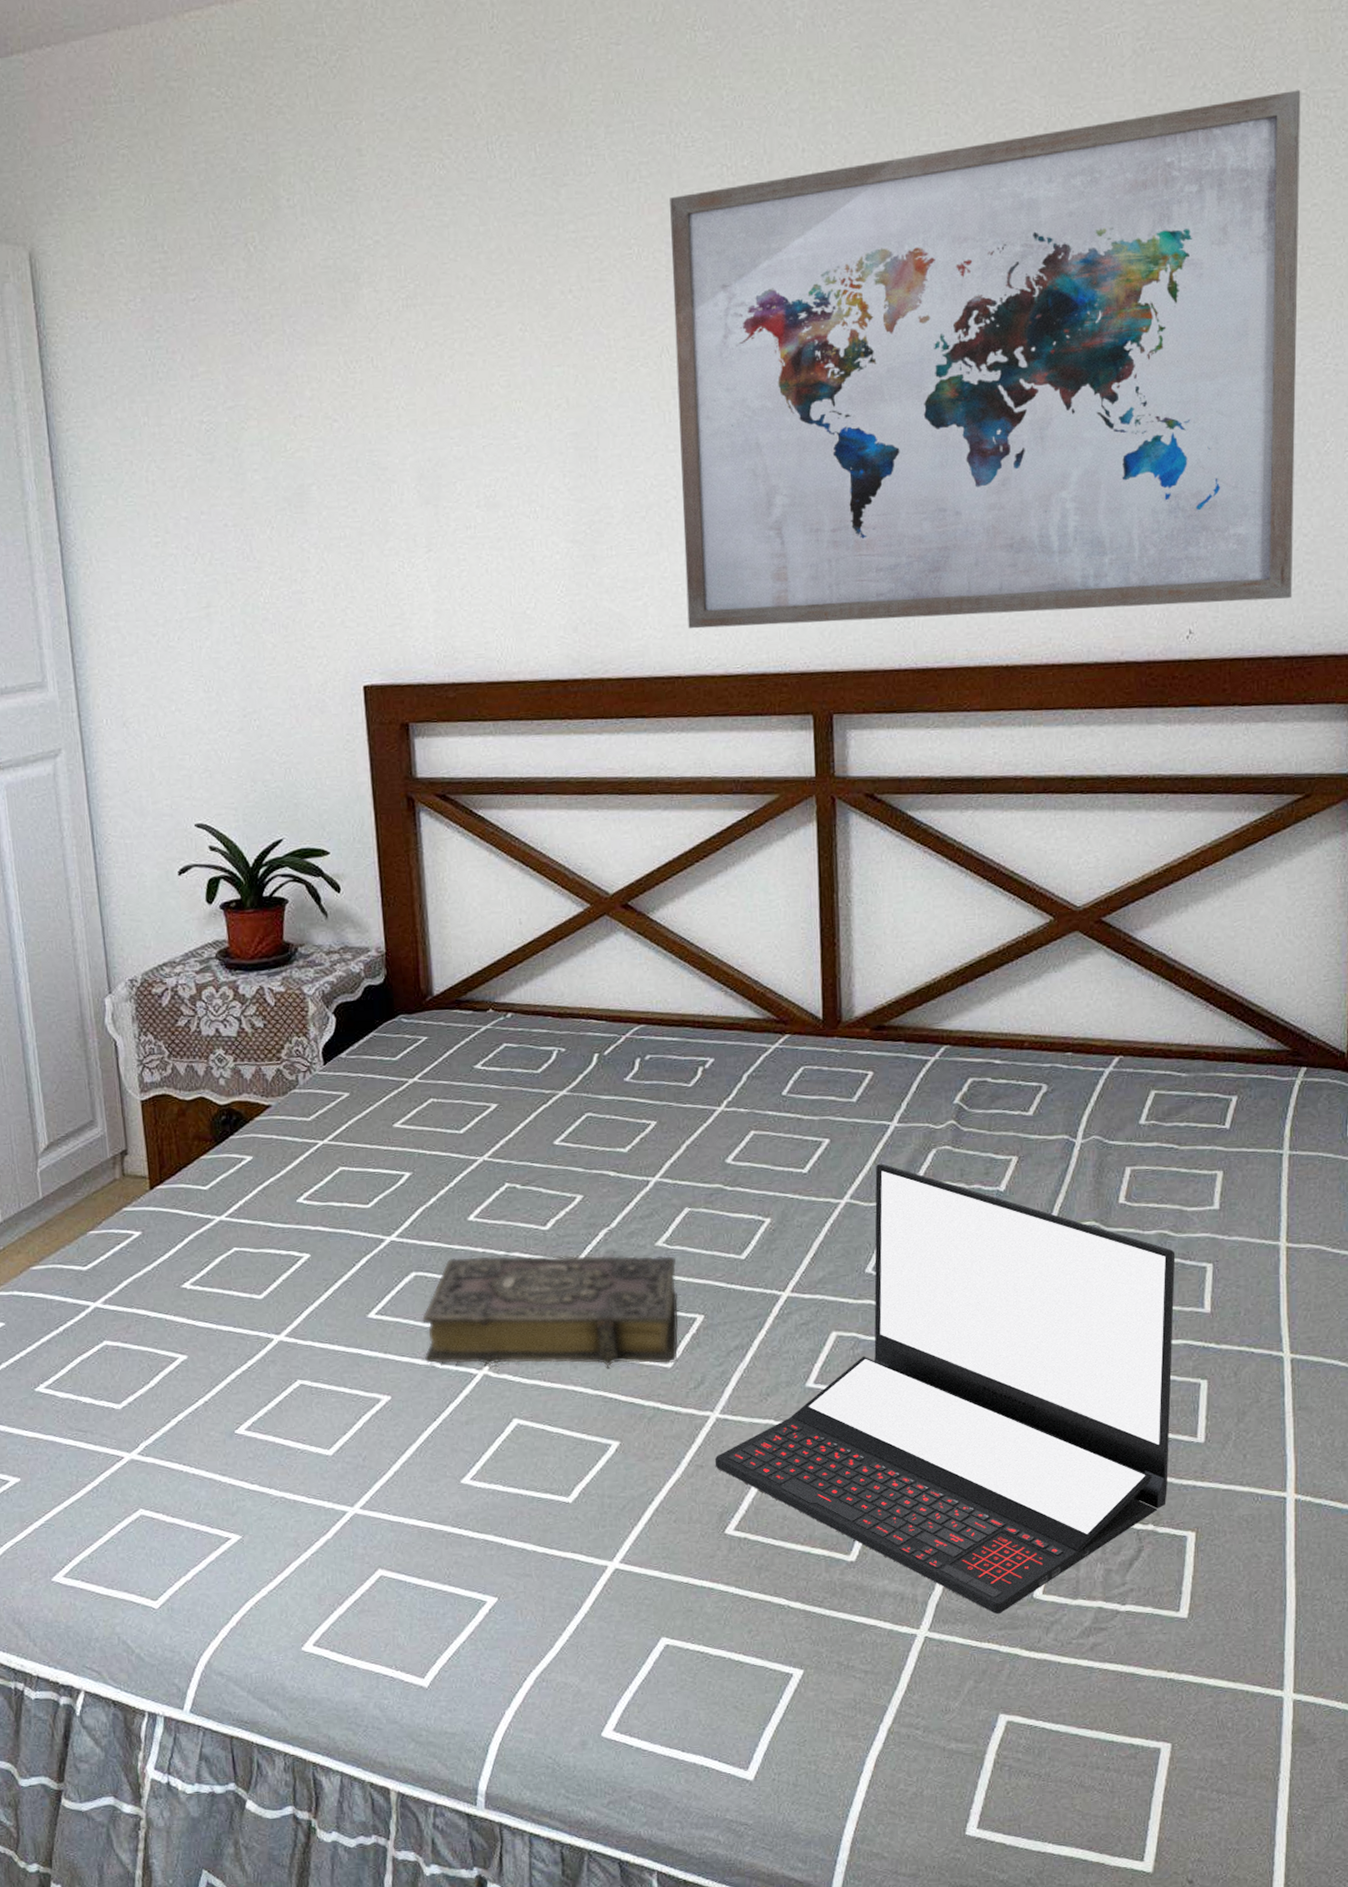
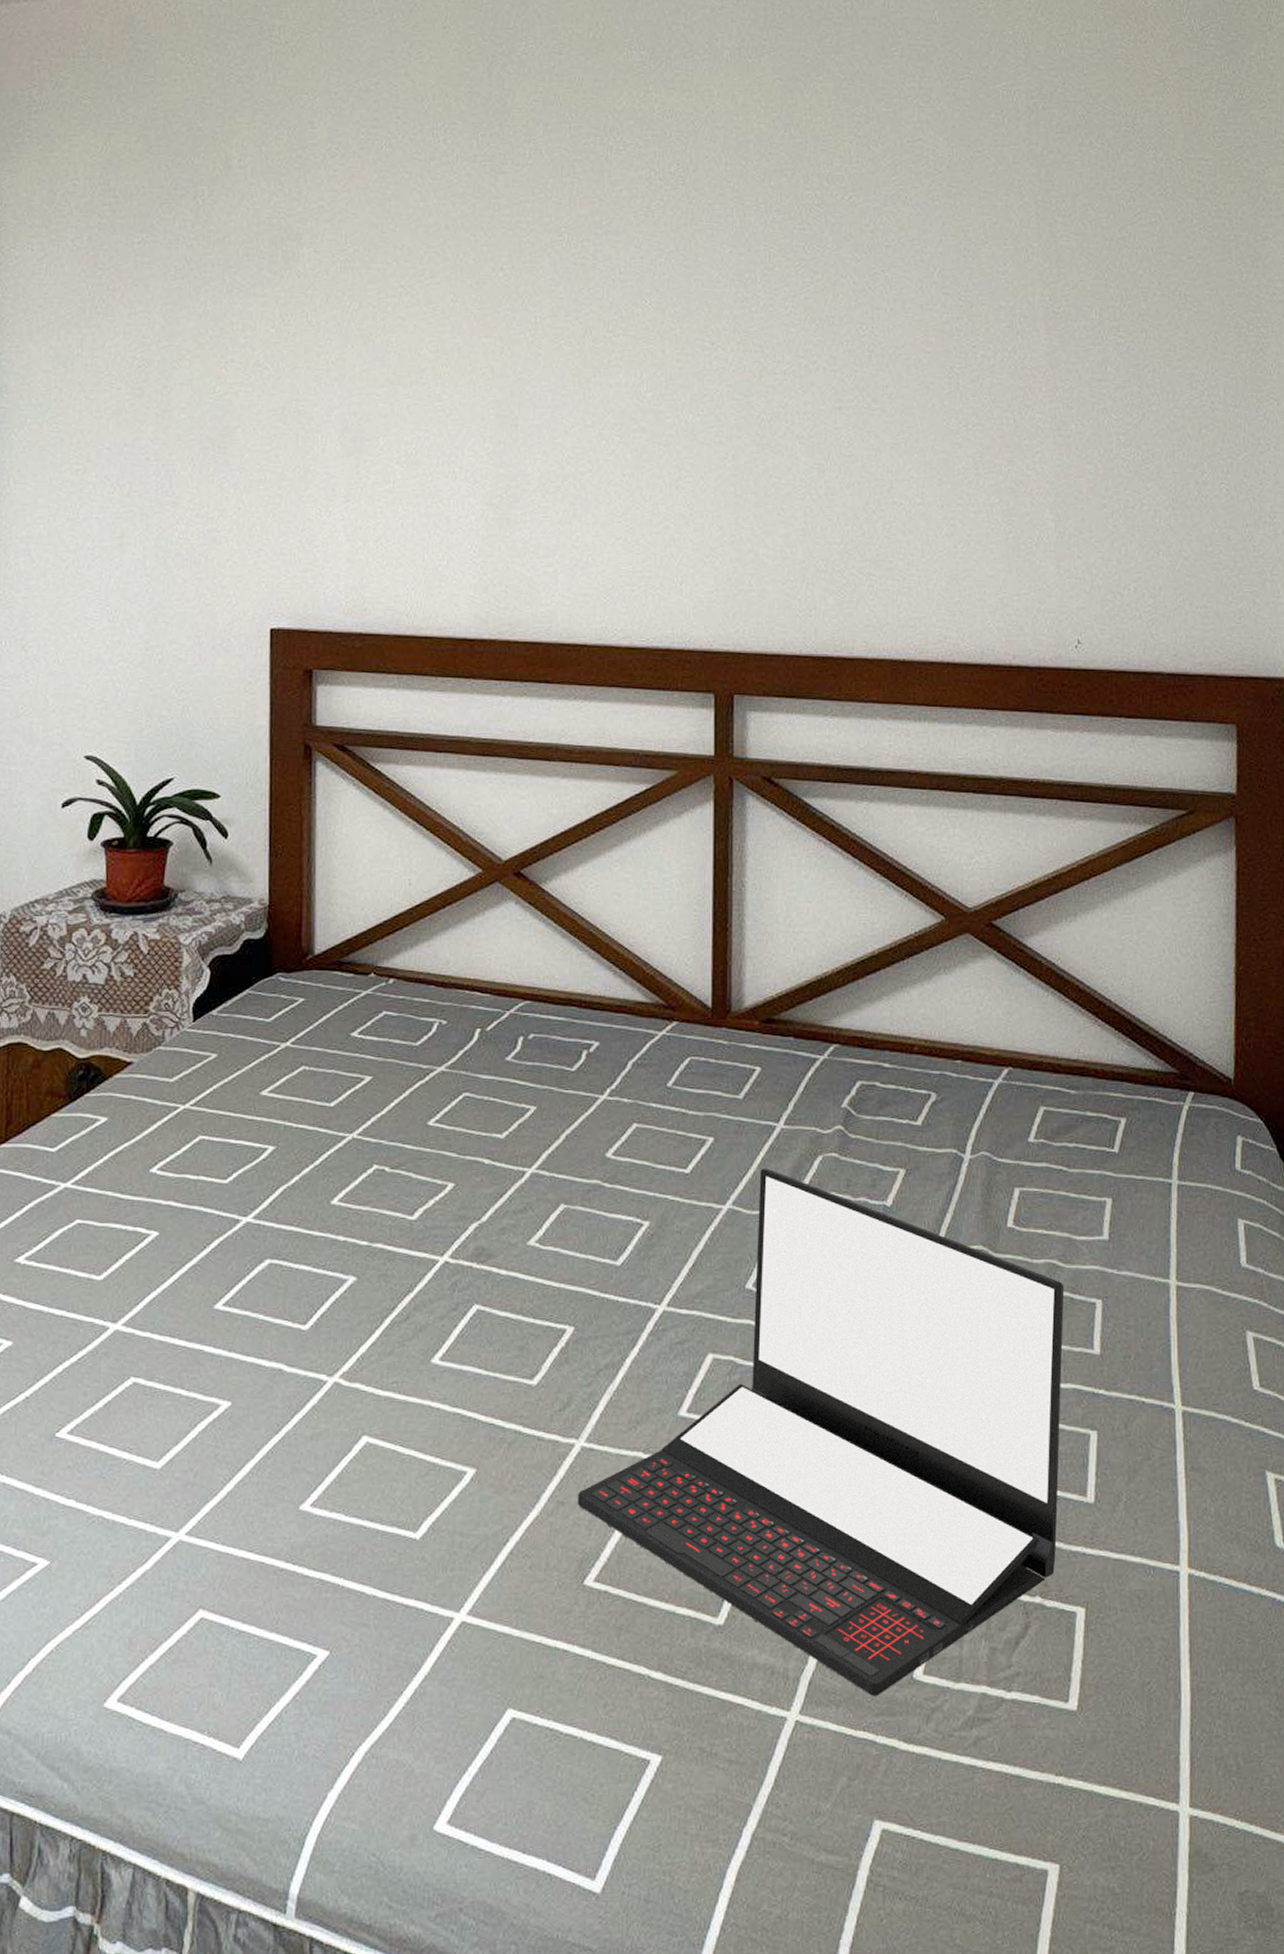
book: present [422,1256,678,1367] -> none [271,1246,547,1381]
wall art: present [670,90,1301,629] -> none [596,156,1177,617]

